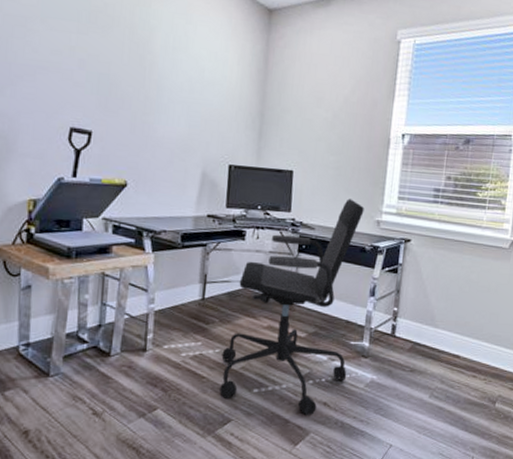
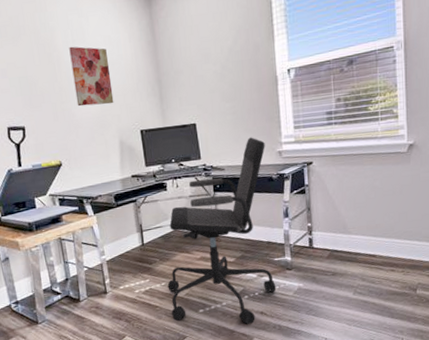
wall art: none [161,53,210,128] -> present [69,46,114,107]

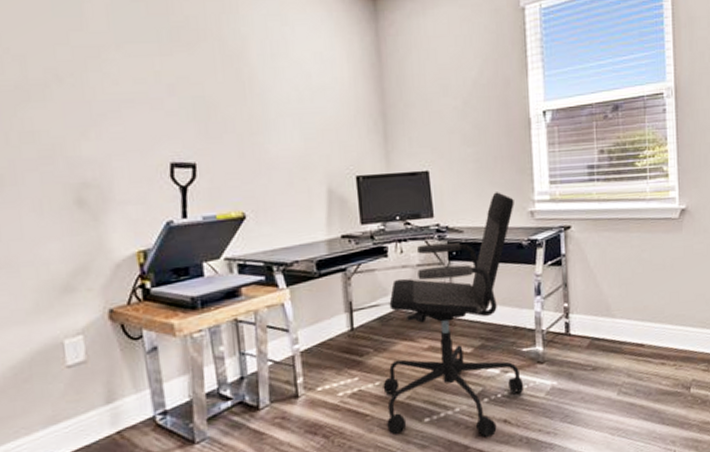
wall art: present [69,46,114,107] -> none [266,61,323,141]

